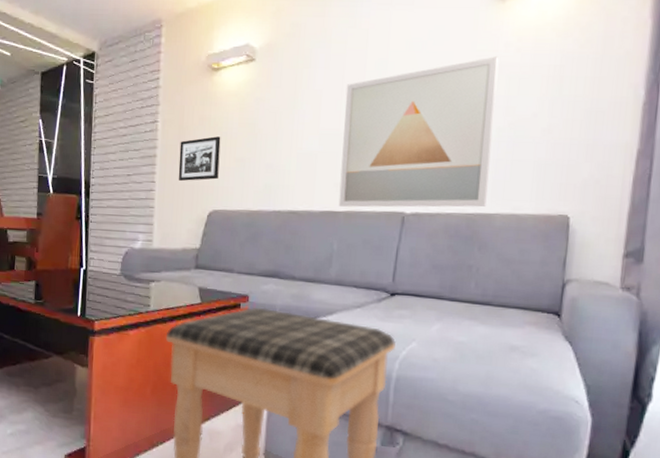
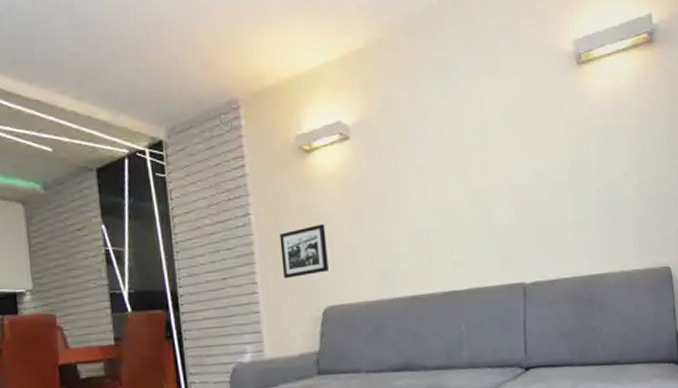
wall art: present [338,56,499,207] -> none [448,120,598,285]

